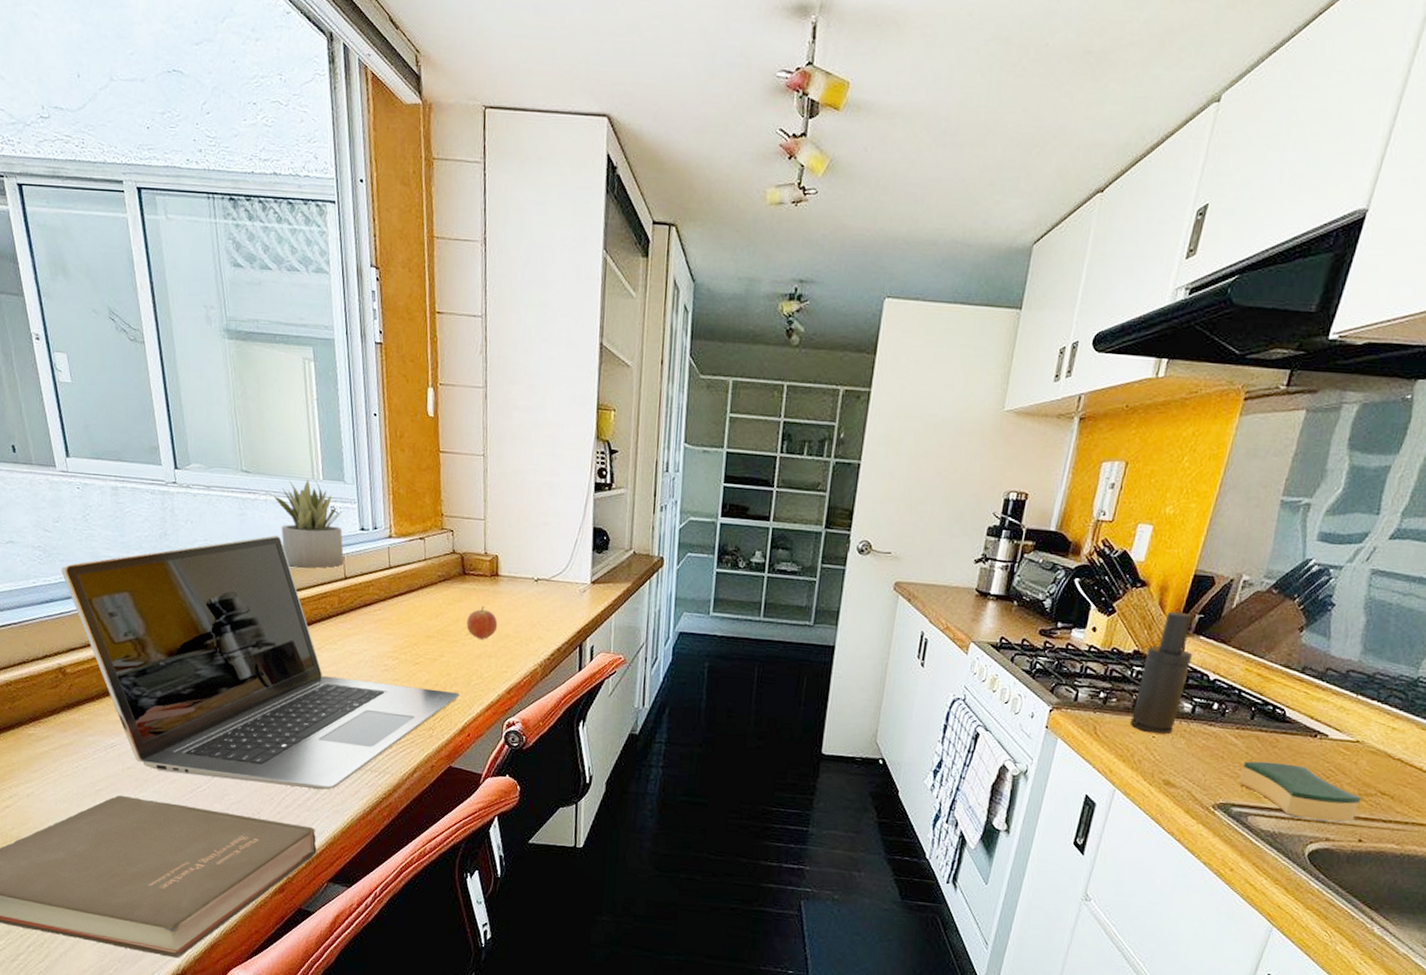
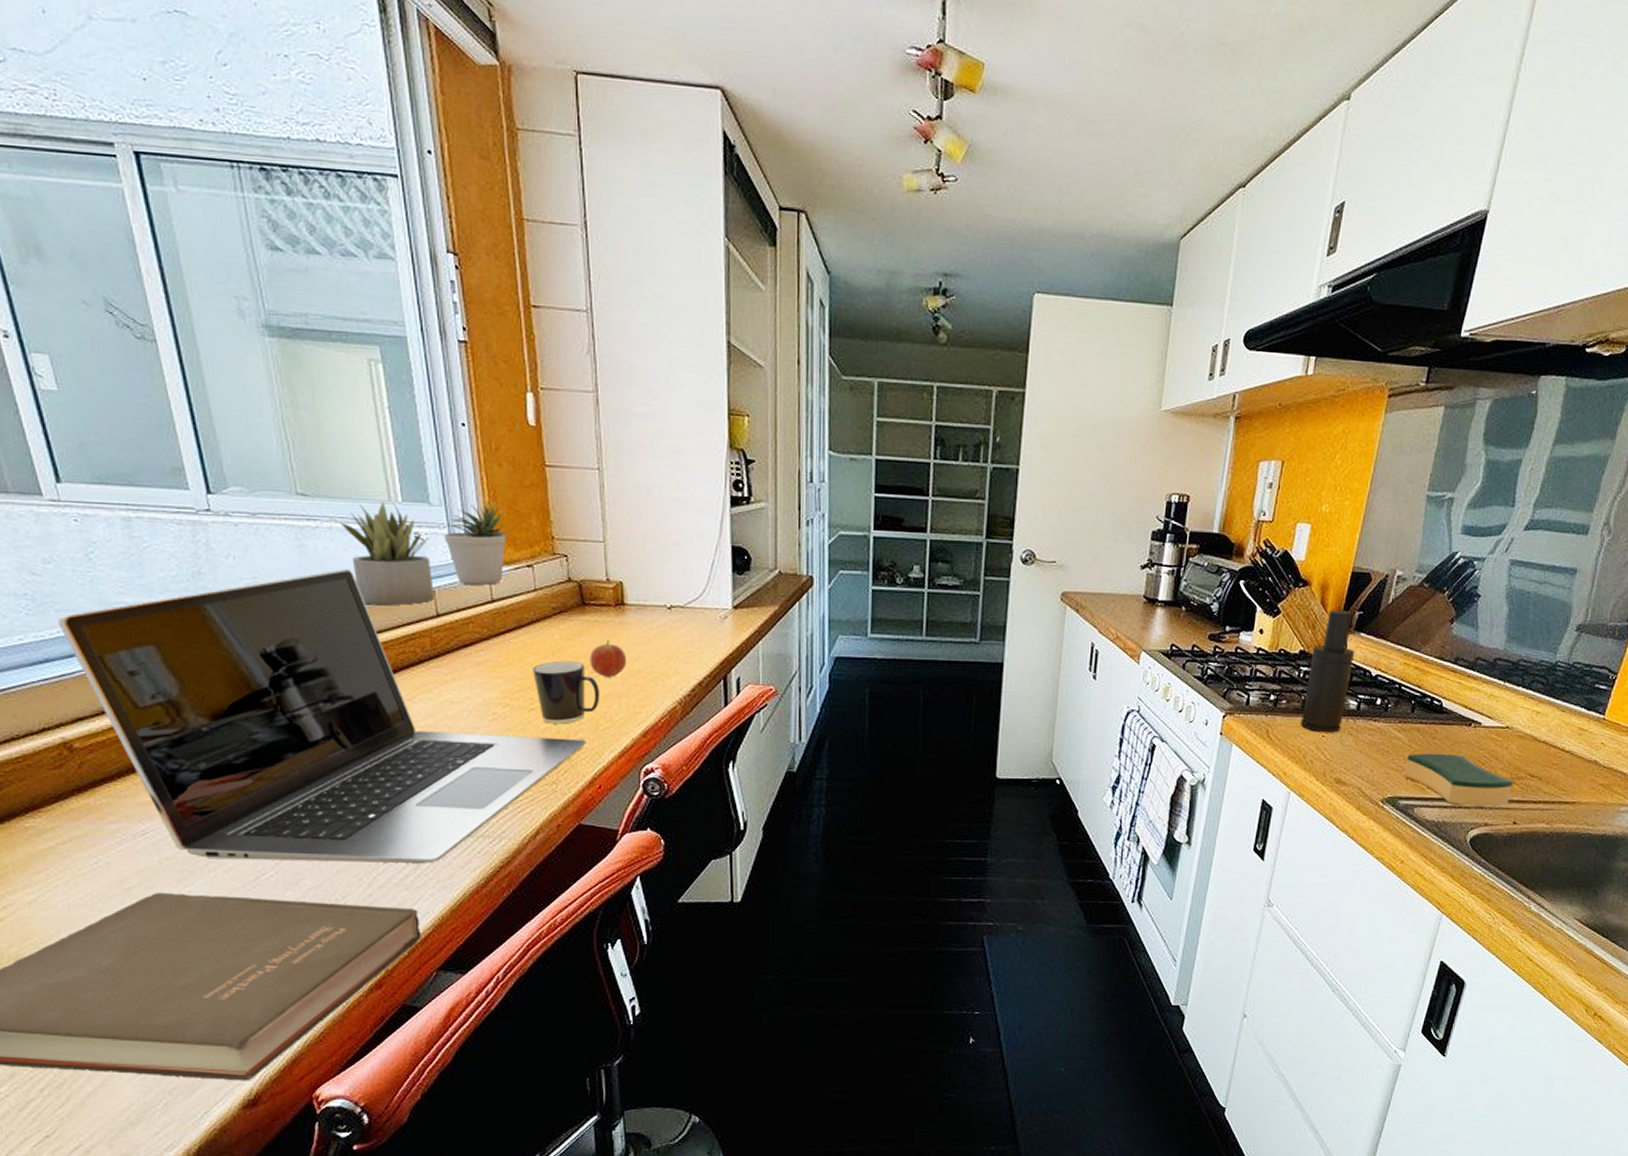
potted plant: none [354,481,410,554] -> present [443,501,513,585]
mug: none [419,622,474,678] -> present [533,660,600,724]

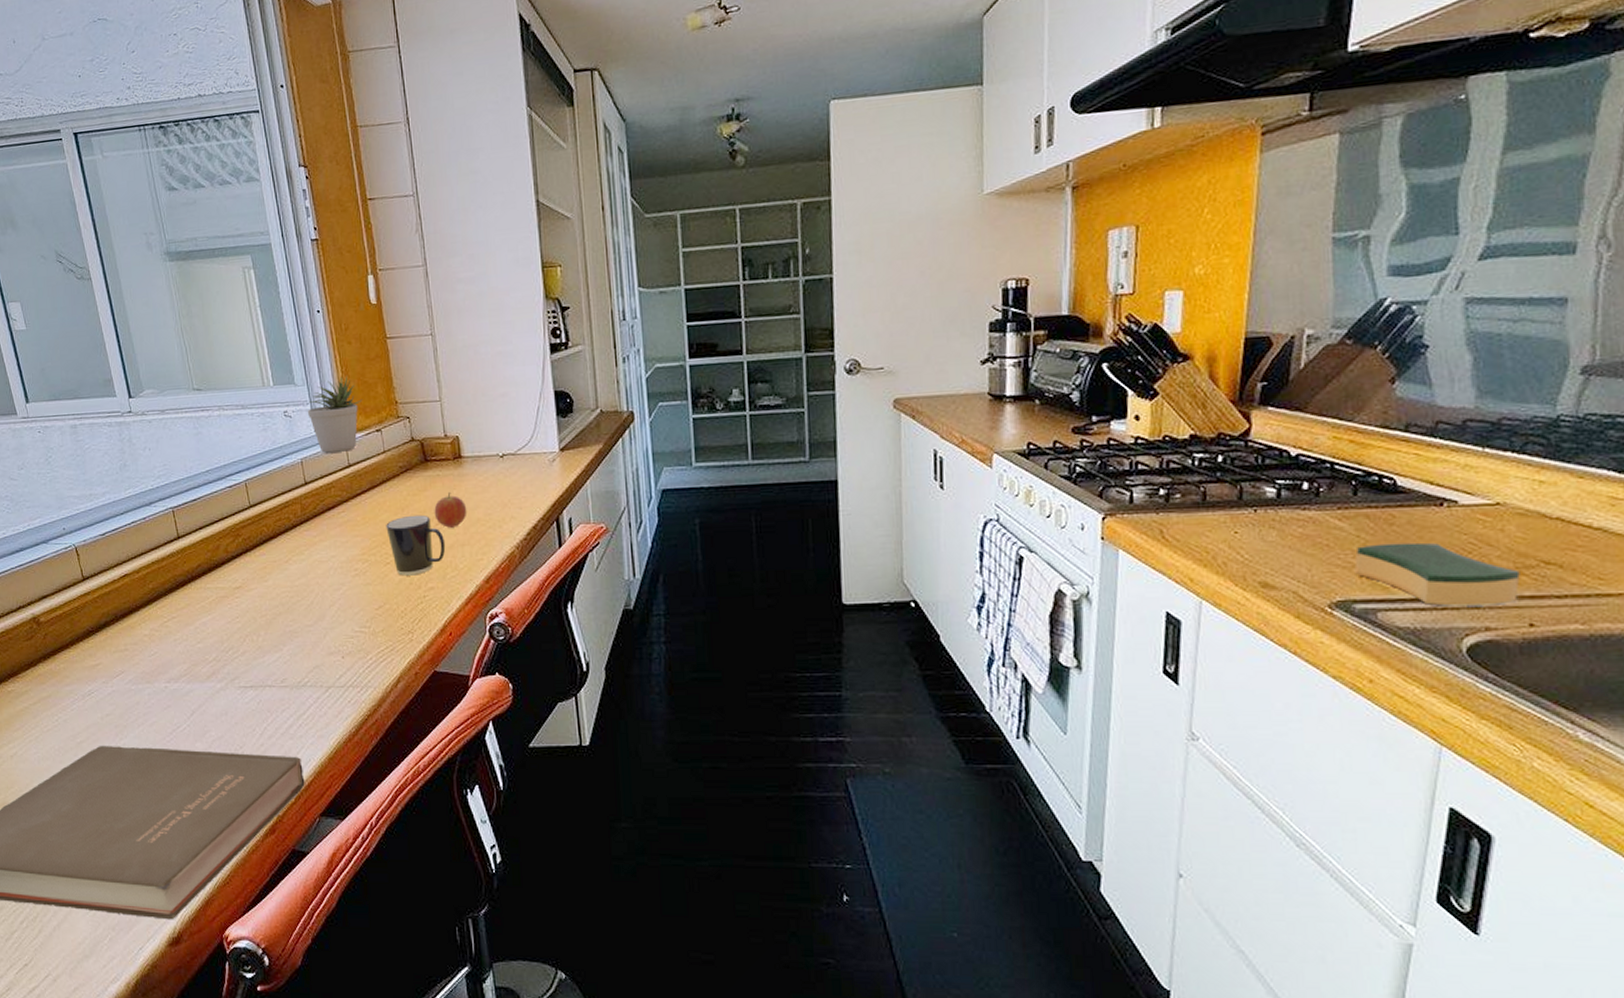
laptop: present [58,569,586,863] -> none [29,450,436,714]
succulent plant: present [340,501,434,606] -> none [226,387,302,479]
soap dispenser: present [1300,609,1355,733] -> none [1202,382,1264,529]

